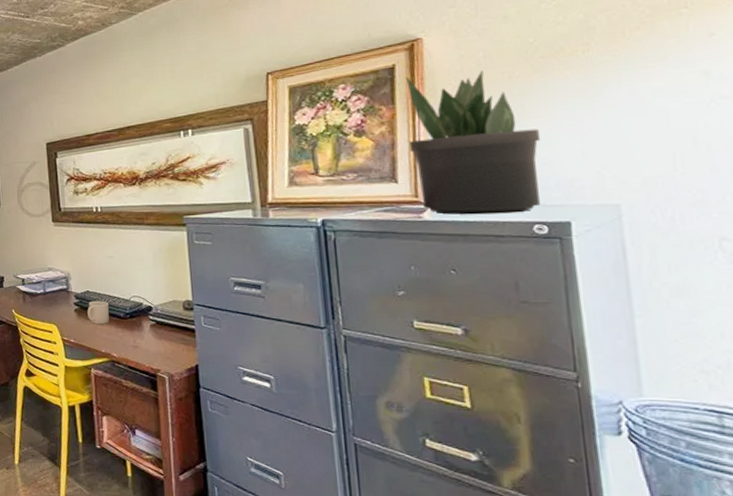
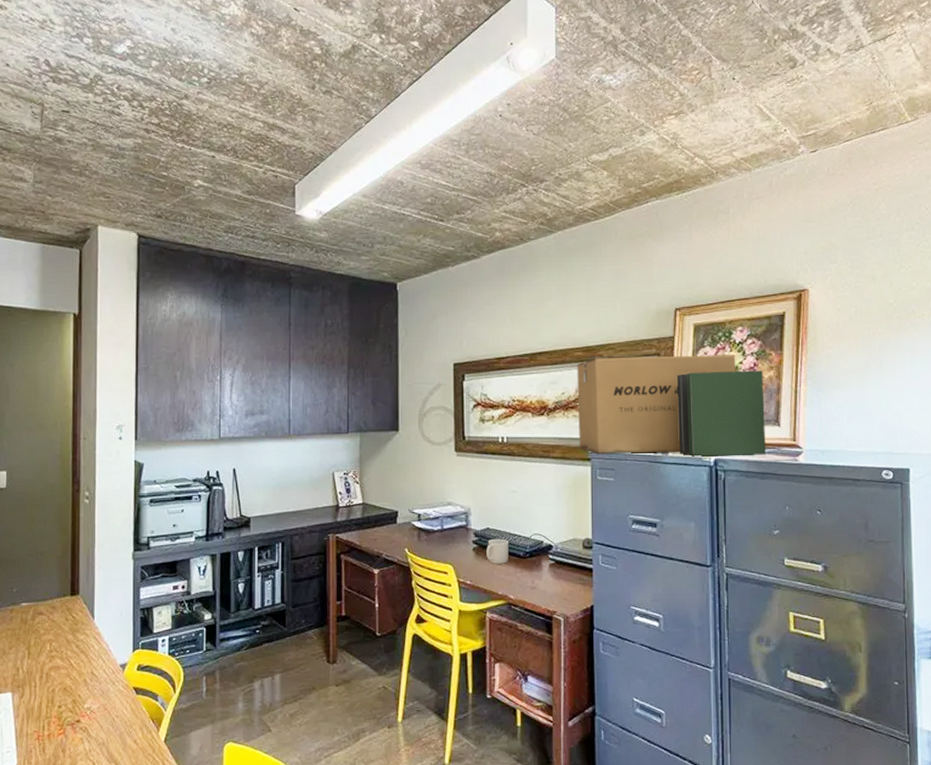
box: none [166,113,341,220] -> present [577,355,736,455]
binder: none [273,126,382,218] -> present [677,370,766,457]
planter: present [406,70,541,215] -> none [792,325,893,459]

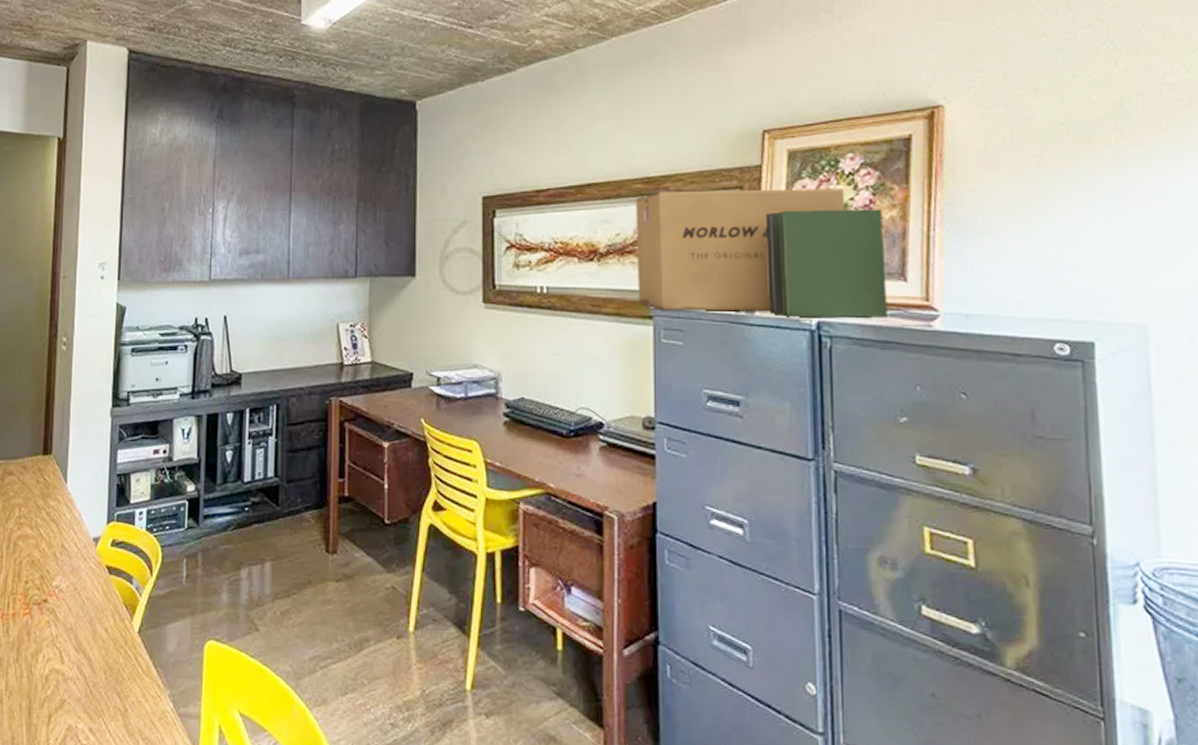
mug: present [486,538,509,564] -> none [520,411,549,444]

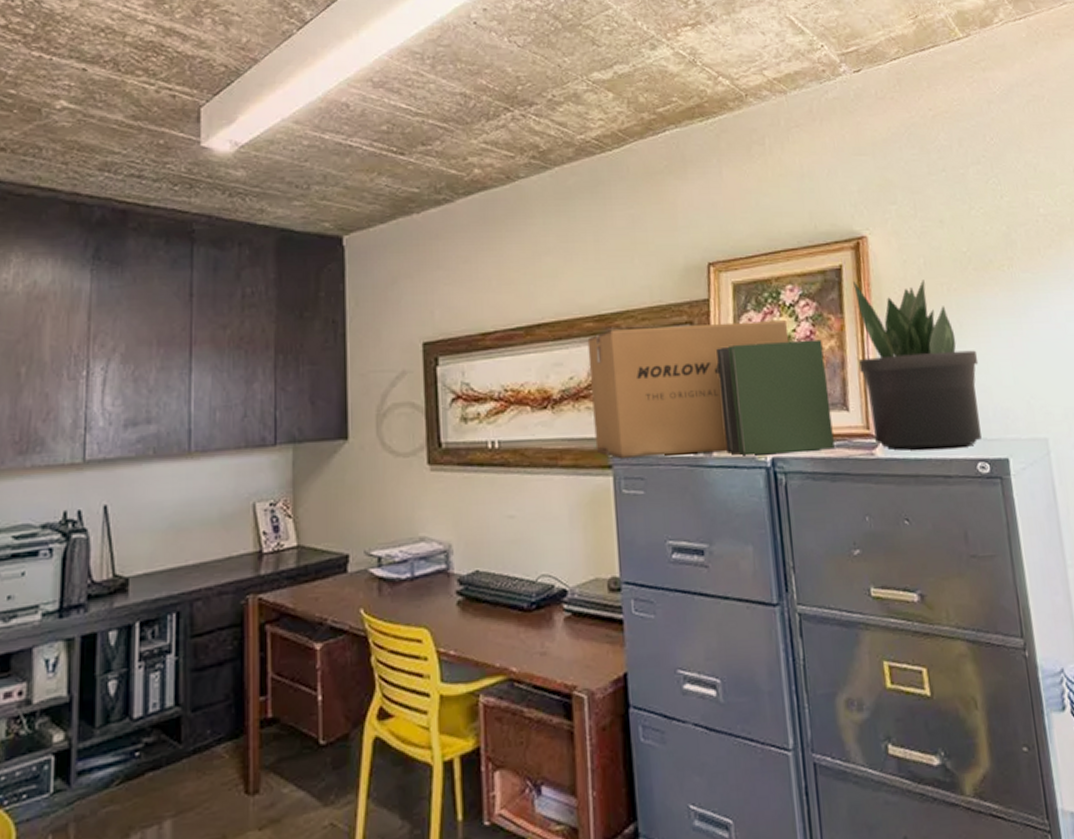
planter: none [923,151,1067,328] -> present [853,280,982,451]

